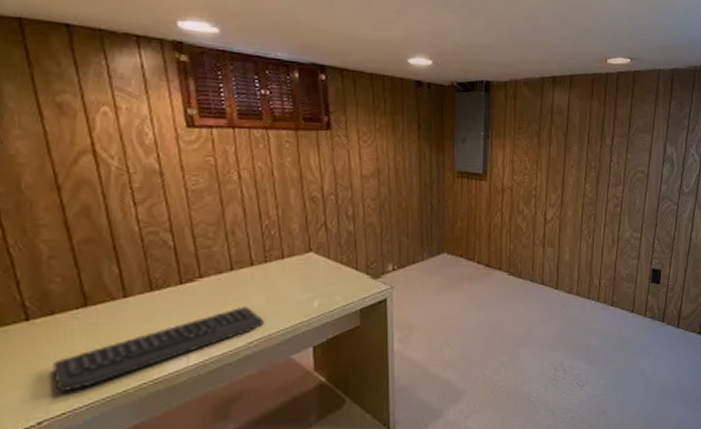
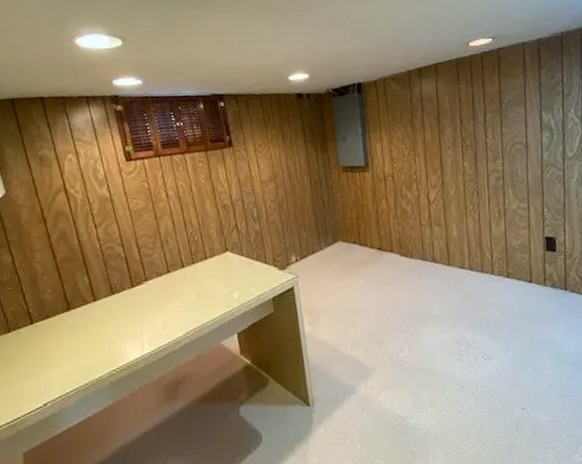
keyboard: present [53,306,264,393] -> none [51,301,197,380]

